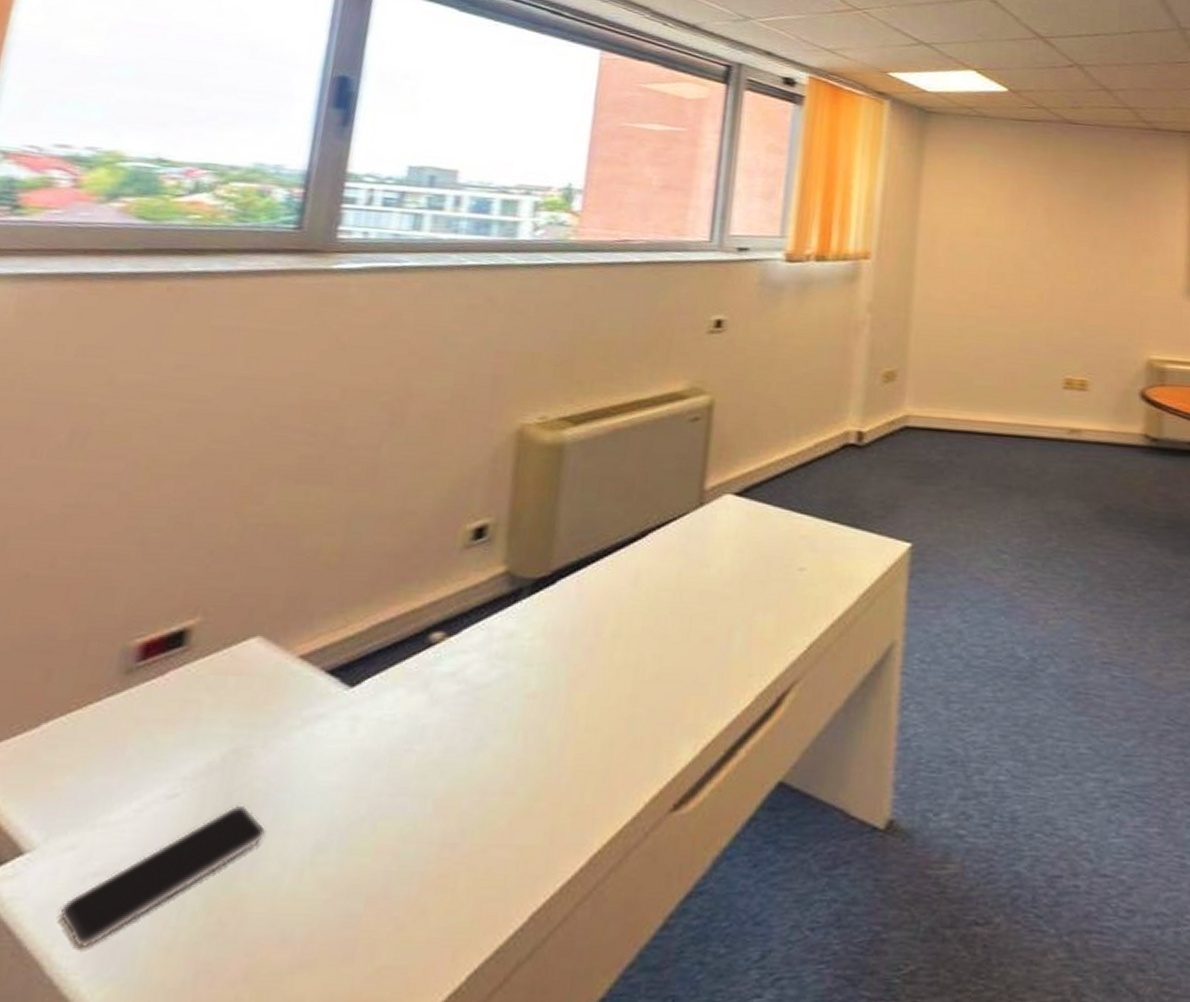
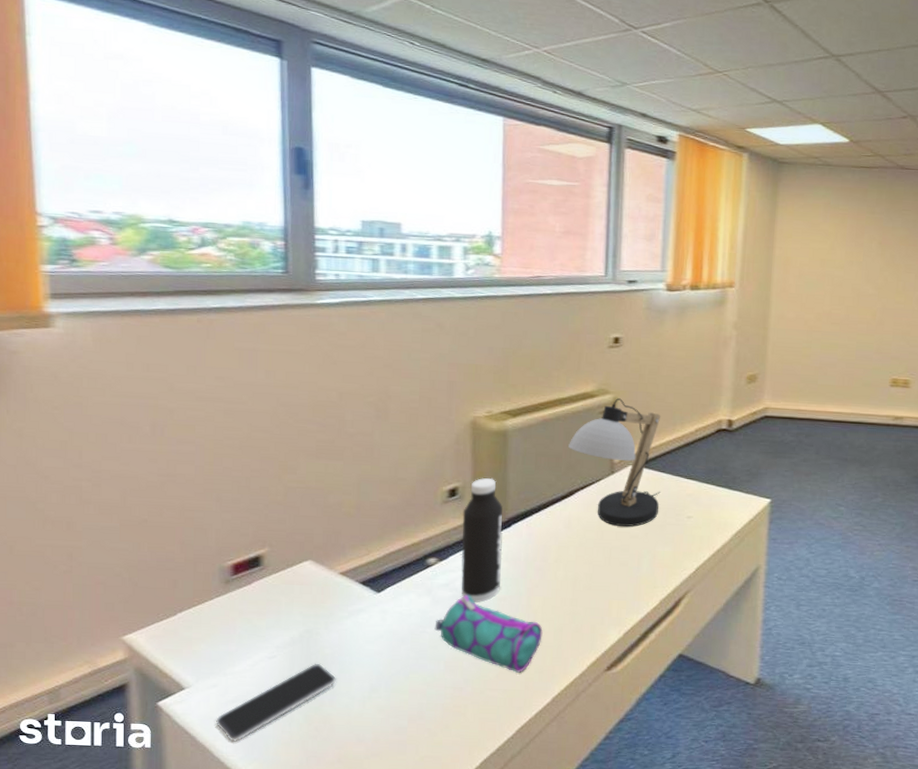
pencil case: none [426,689,585,817] -> present [434,594,543,673]
water bottle: none [471,511,547,702] -> present [460,478,503,602]
desk lamp: none [645,400,771,584] -> present [568,398,661,527]

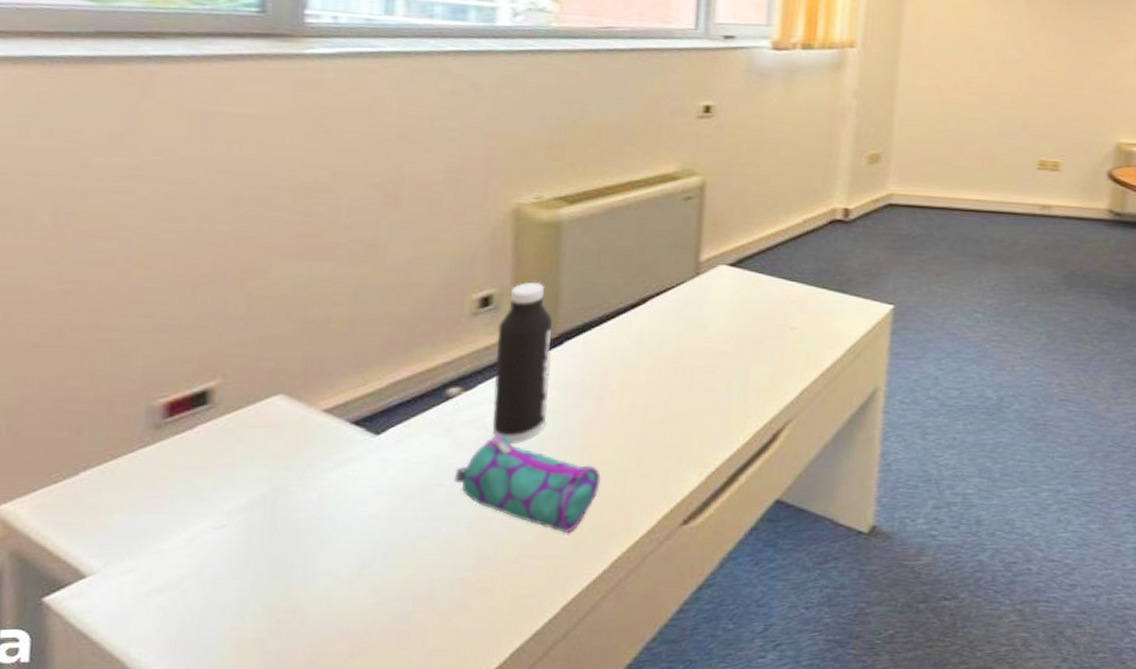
smartphone: present [215,663,337,743] -> none [130,532,314,648]
desk lamp: present [568,398,661,527] -> none [641,181,762,343]

